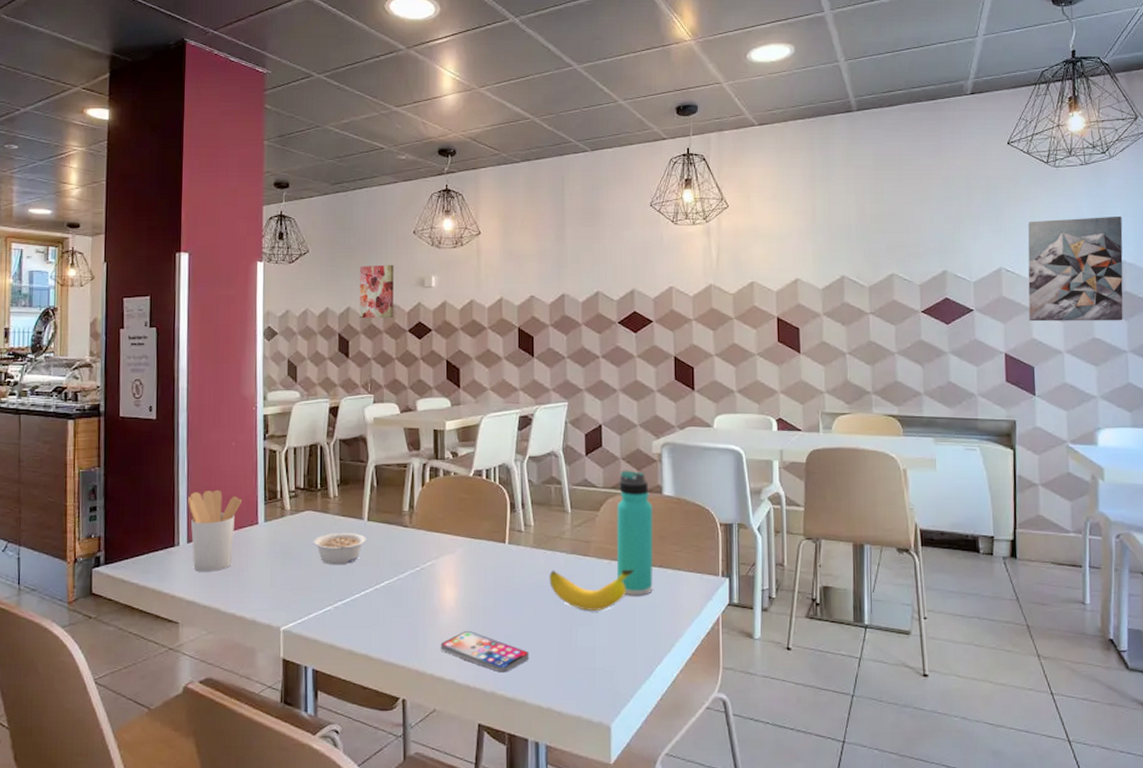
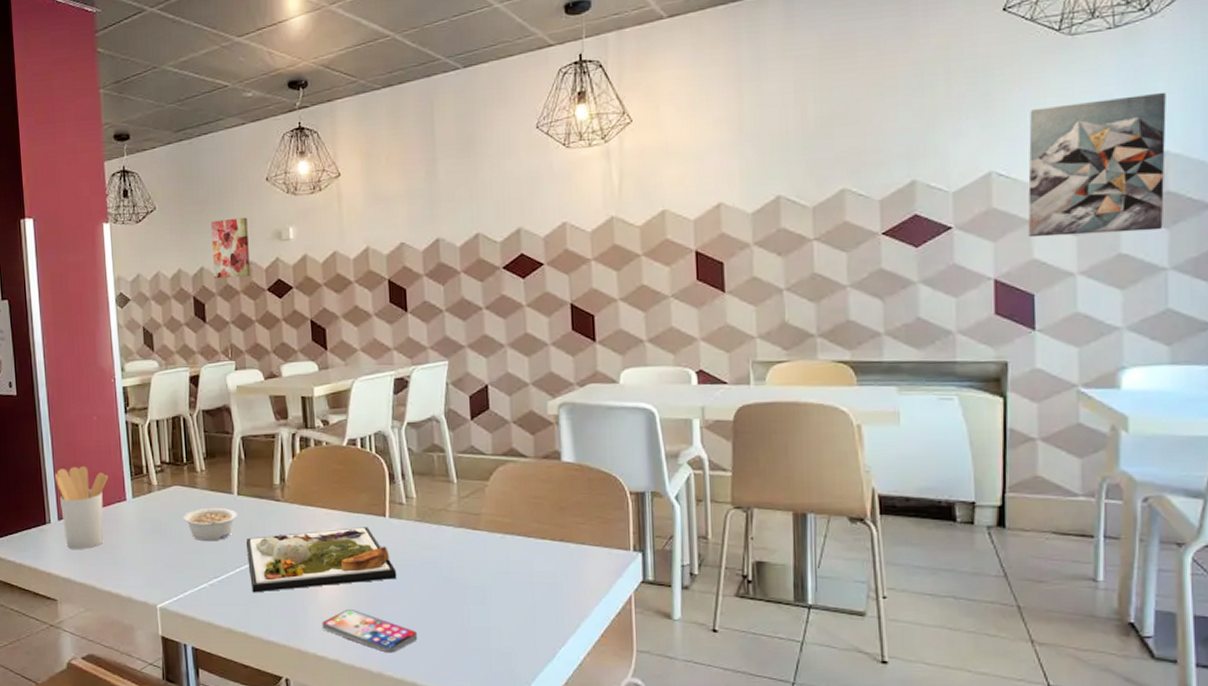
dinner plate: none [372,552,513,615] -> present [245,527,397,593]
banana: present [549,569,634,611] -> none [436,543,531,588]
thermos bottle: present [616,470,654,596] -> none [509,434,553,573]

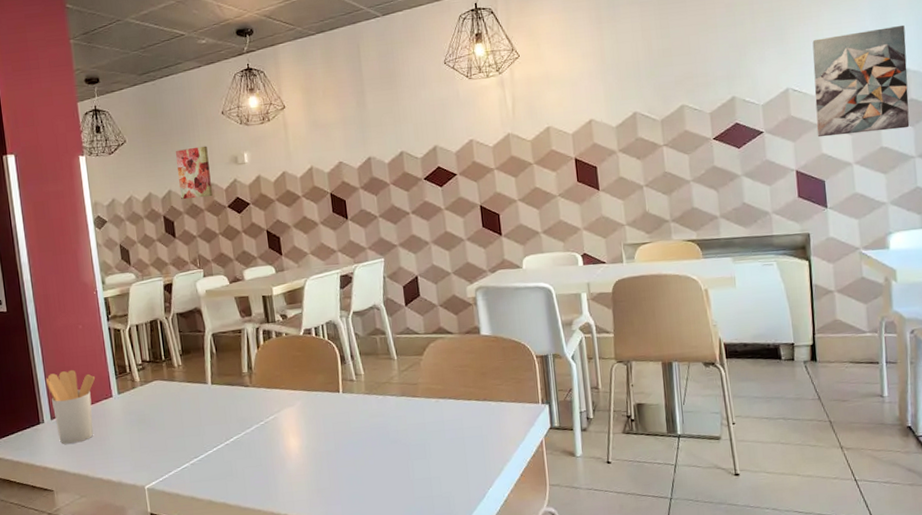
legume: present [183,508,237,542] -> none [164,396,212,427]
dinner plate: present [245,527,397,593] -> none [220,402,352,468]
smartphone: present [322,610,418,653] -> none [290,473,372,508]

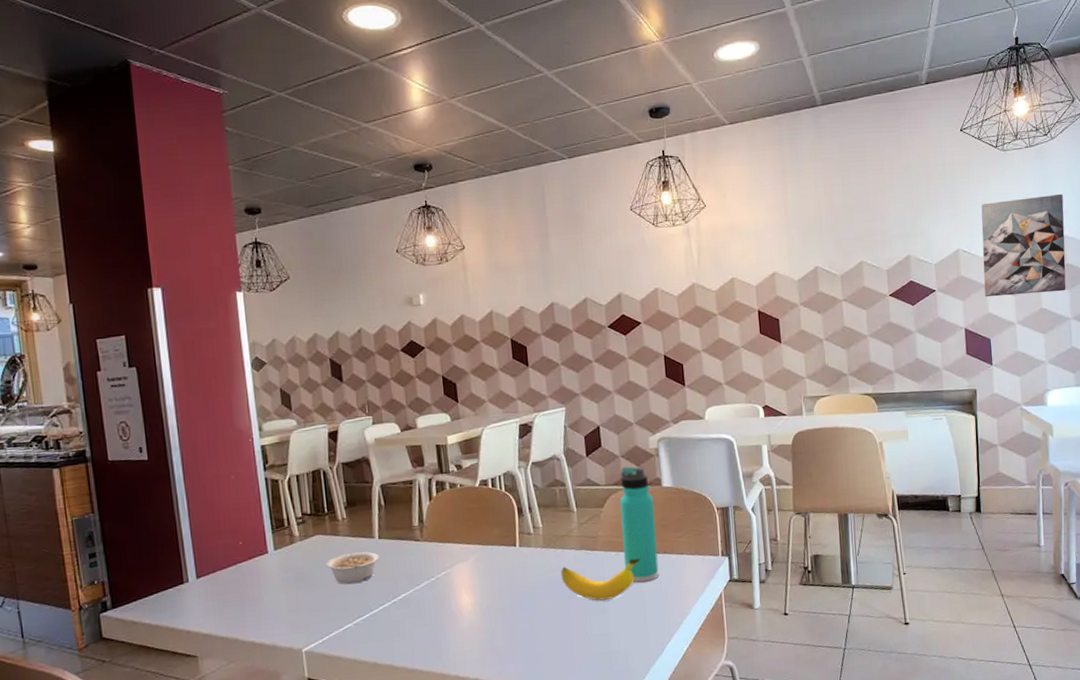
utensil holder: present [46,369,96,444] -> none [192,523,249,605]
legume: none [164,396,212,427] -> present [326,551,379,585]
wall art: present [176,146,212,200] -> none [345,285,384,342]
banana: none [383,405,460,446] -> present [561,558,640,601]
thermos bottle: none [438,315,479,429] -> present [619,466,659,583]

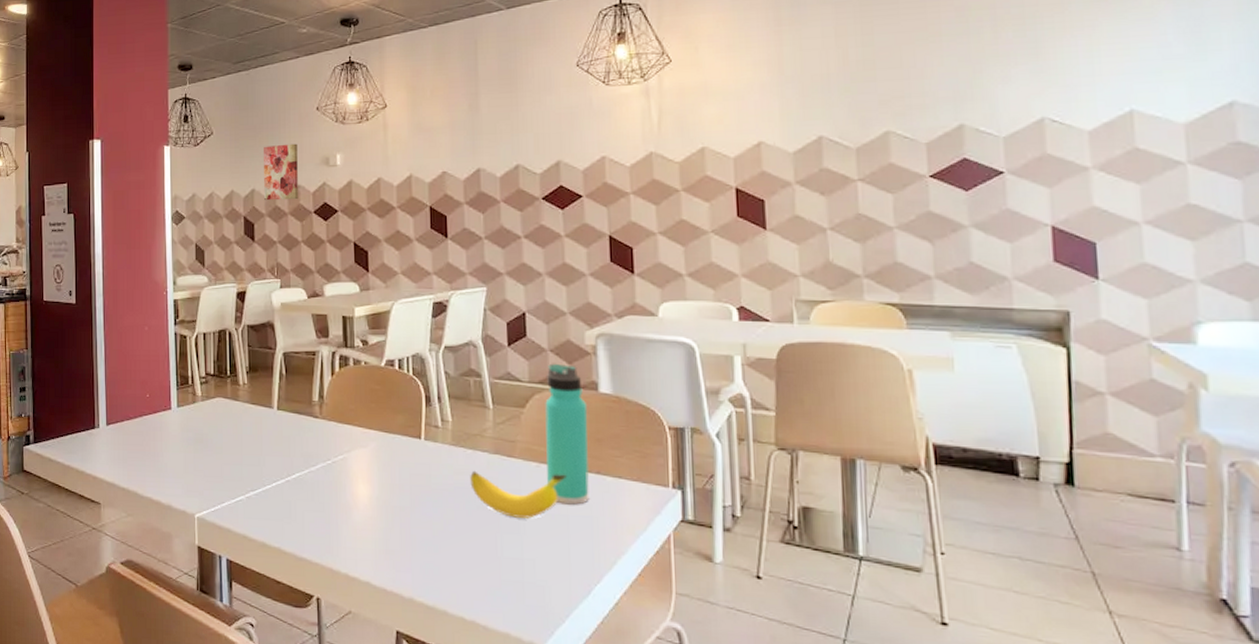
legume: present [326,551,379,585] -> none [224,421,276,454]
wall art: none [345,285,384,342] -> present [264,143,298,201]
wall art: present [981,193,1066,298] -> none [1083,41,1235,185]

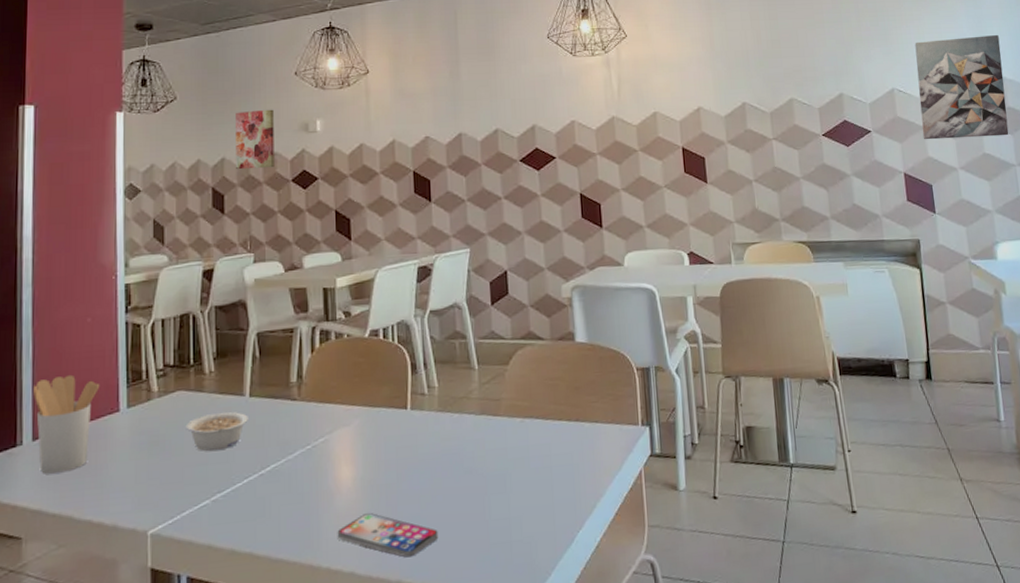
utensil holder: none [106,373,156,455] -> present [33,374,100,474]
legume: none [224,421,276,454] -> present [185,412,248,452]
smartphone: none [354,531,450,578] -> present [337,513,439,558]
banana: present [470,470,566,518] -> none [457,426,549,477]
thermos bottle: present [545,363,590,505] -> none [527,317,570,456]
wall art: none [1083,41,1235,185] -> present [915,34,1009,140]

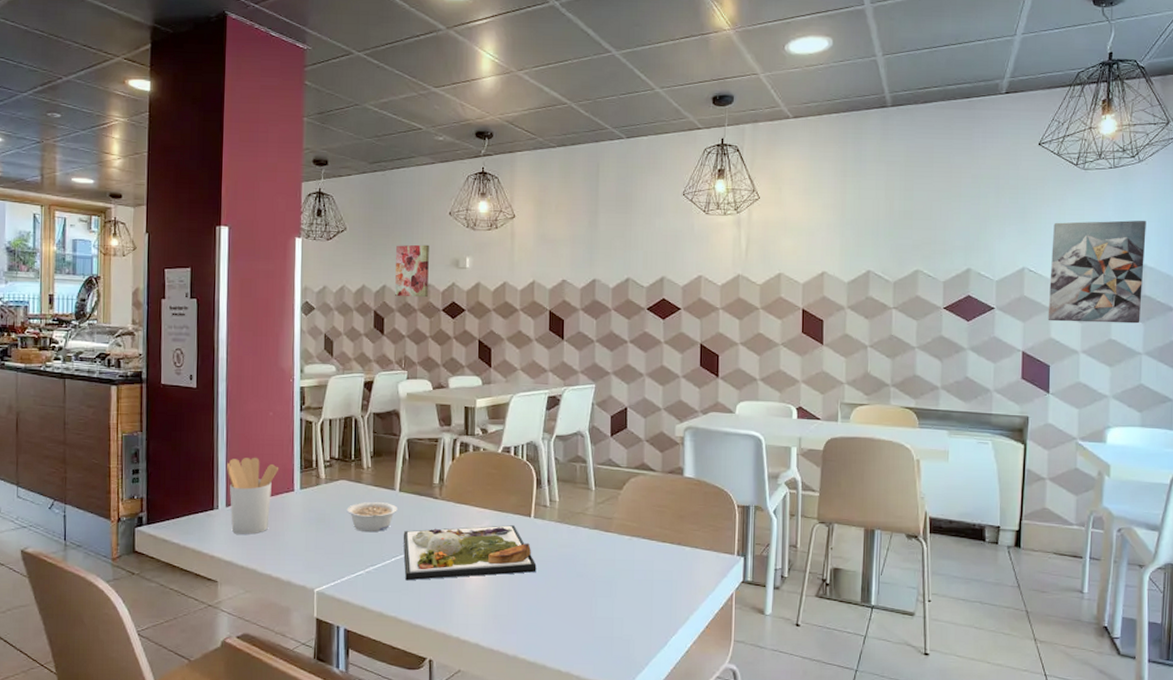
dinner plate: none [256,421,418,506] -> present [403,525,537,581]
smartphone: present [337,513,439,558] -> none [466,598,551,638]

